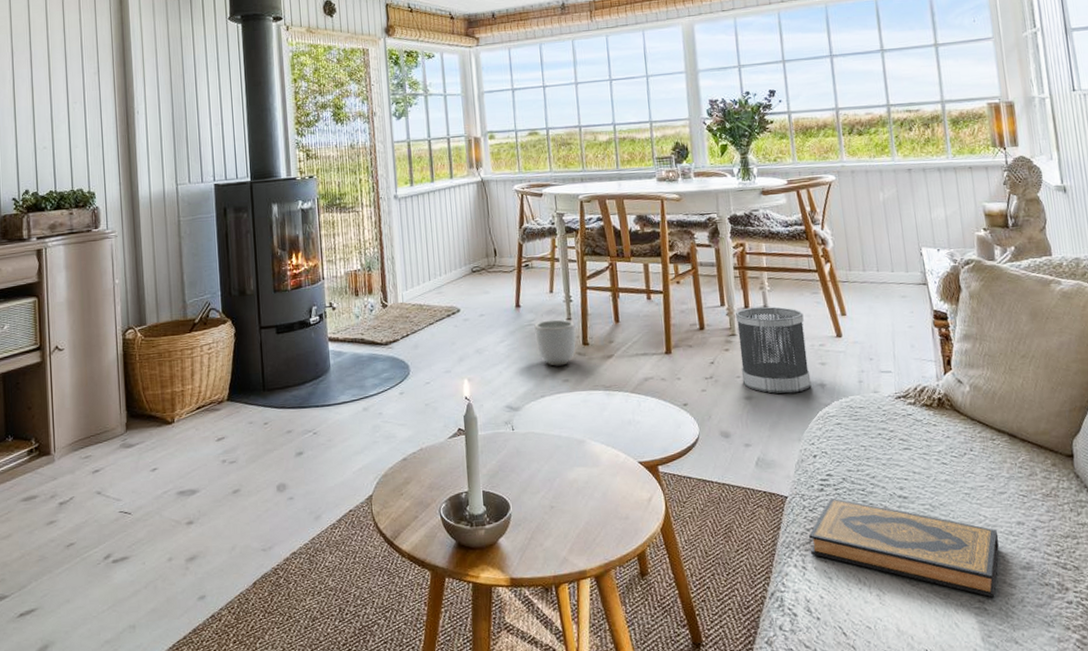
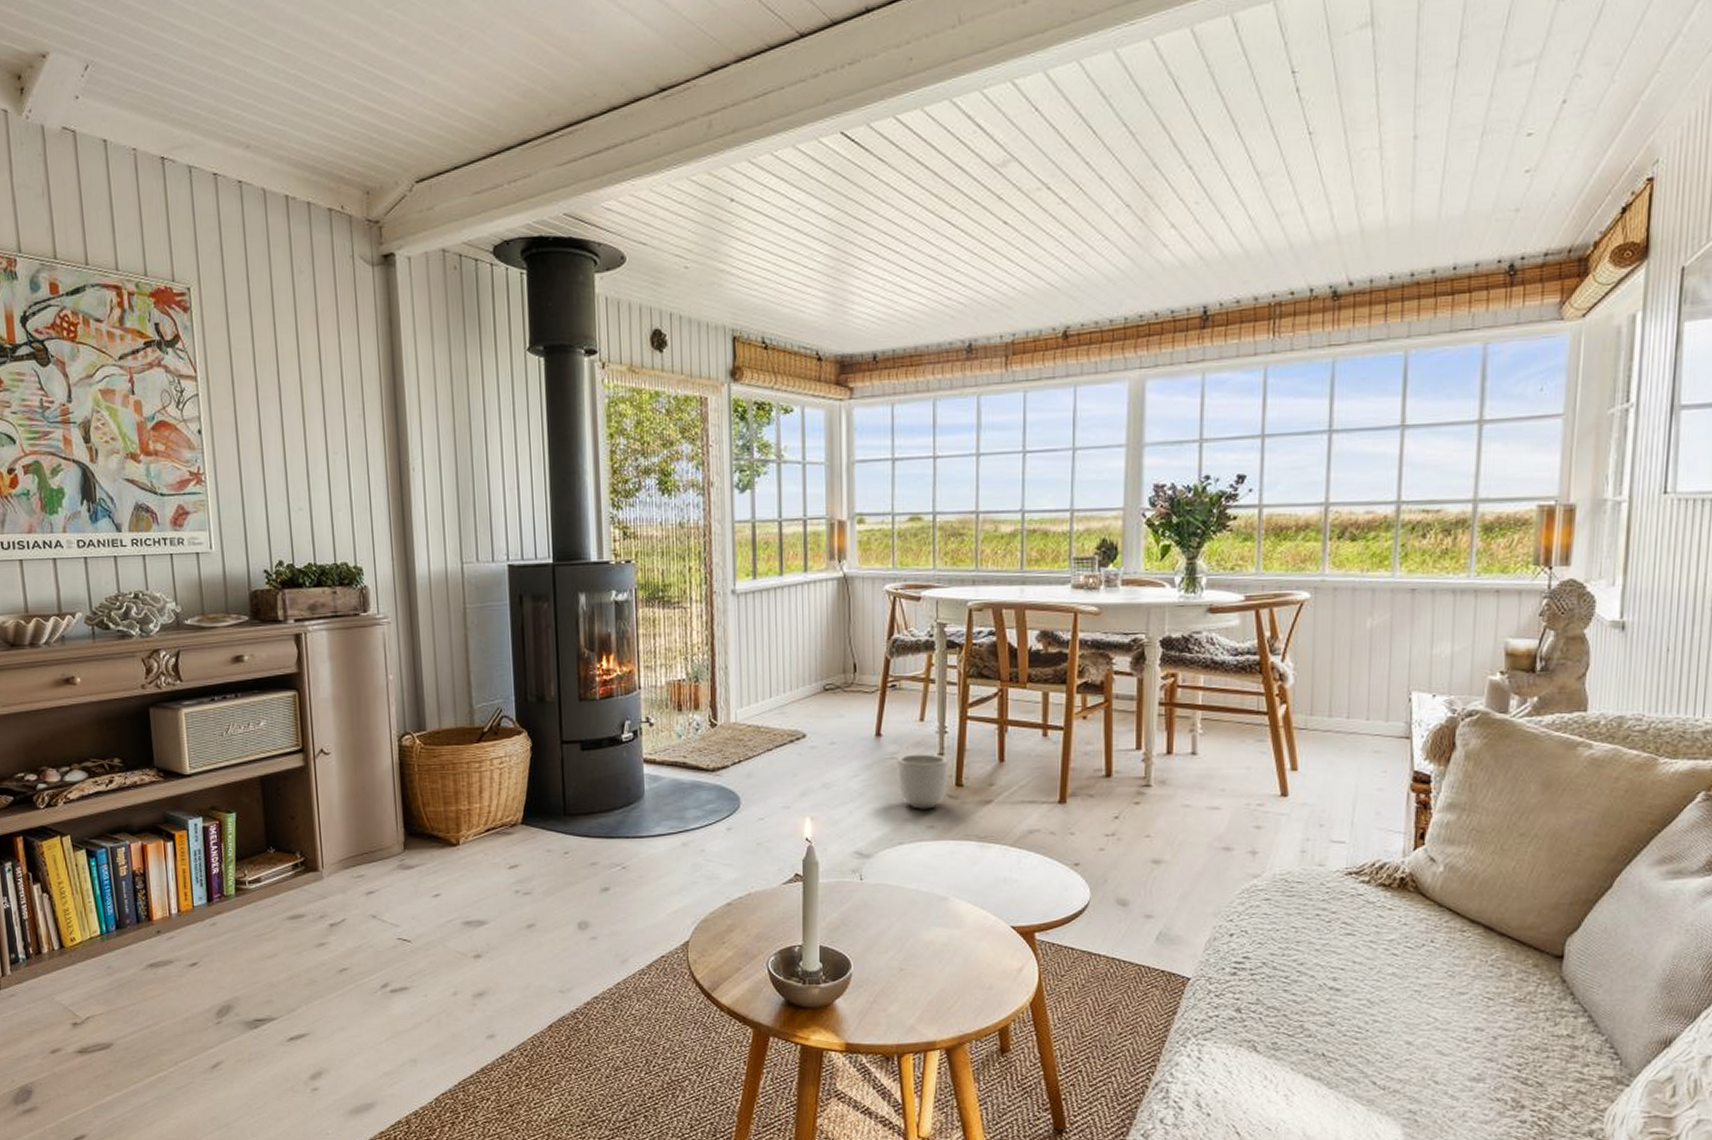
wastebasket: present [736,307,812,394] -> none [1152,753,1242,860]
hardback book: present [809,498,999,598] -> none [1210,983,1447,1109]

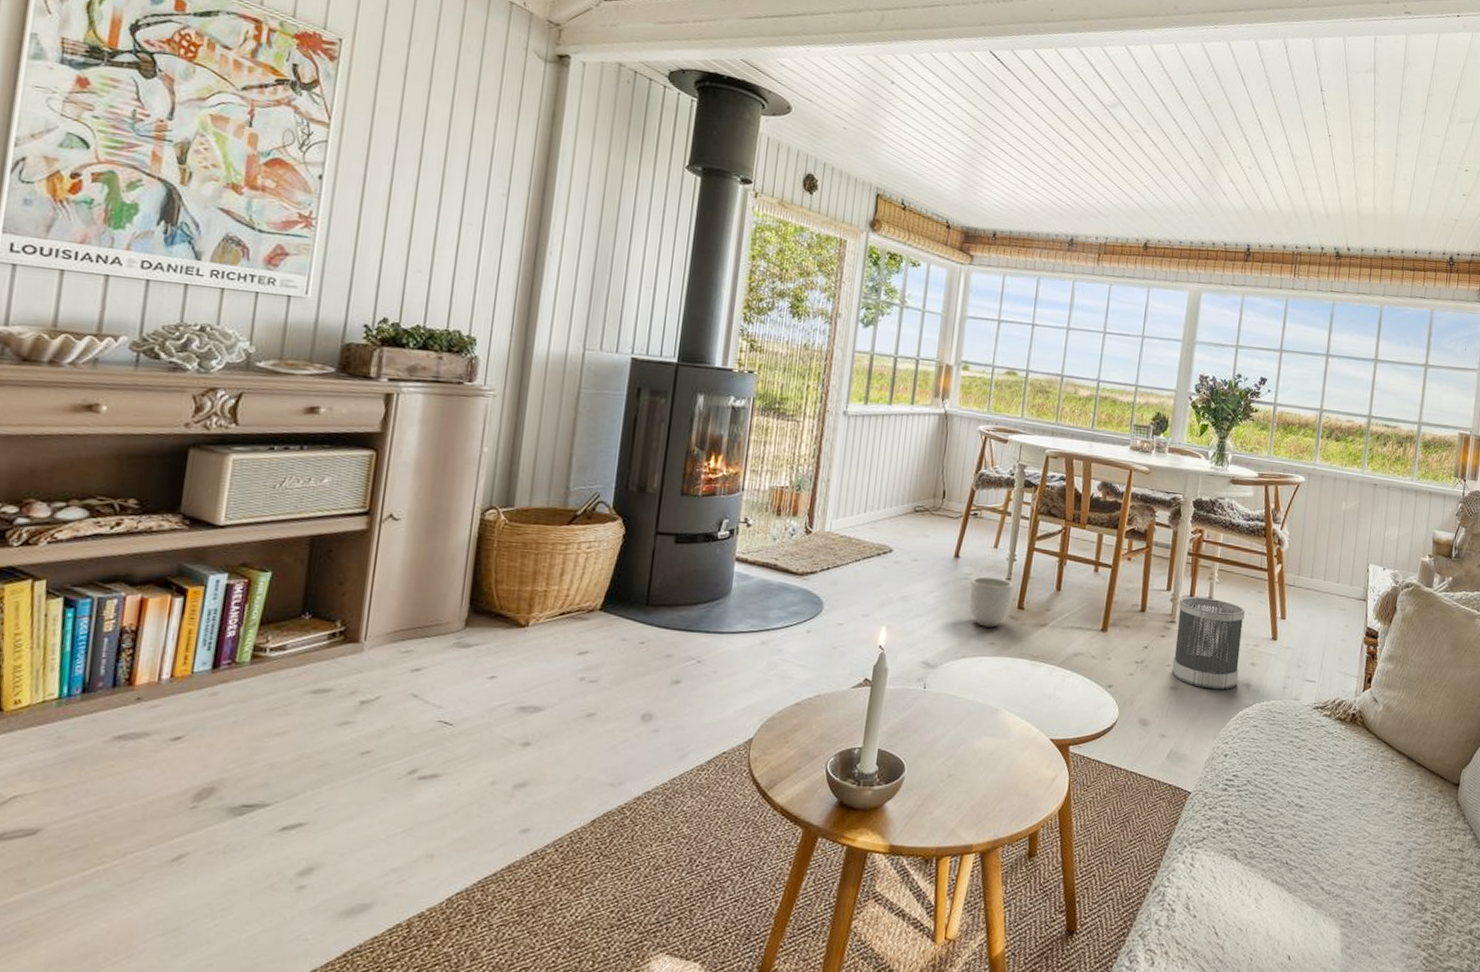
wastebasket: none [1152,753,1242,860] -> present [1171,597,1245,690]

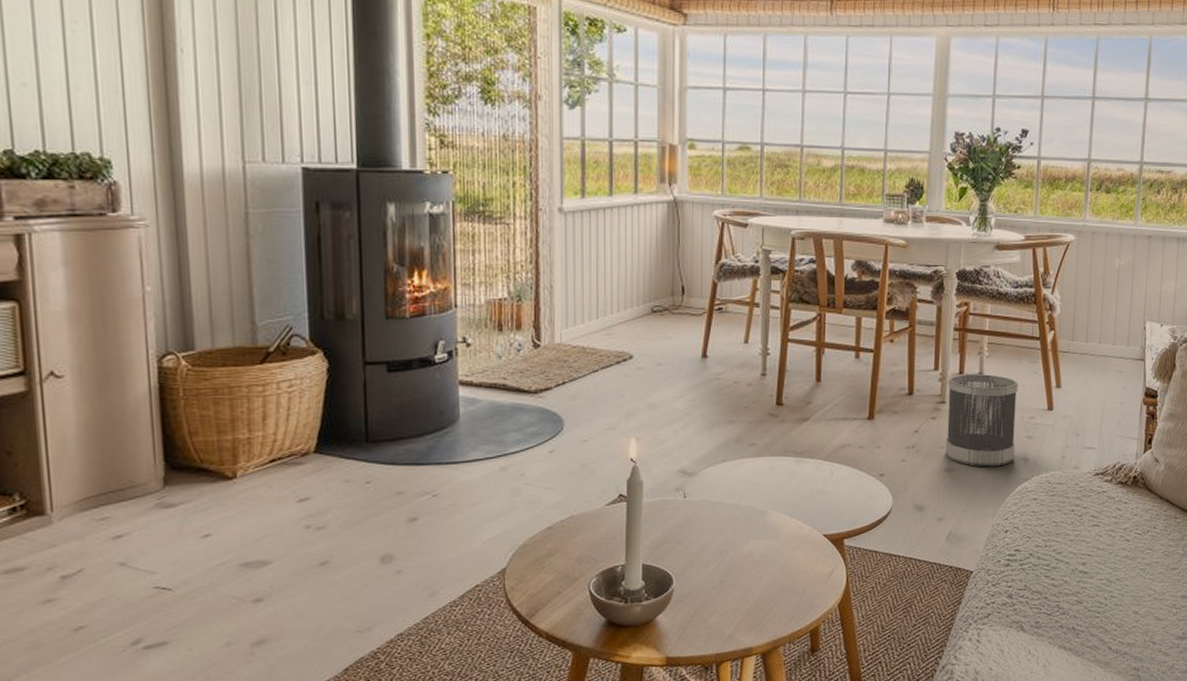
planter: present [968,576,1014,628] -> none [722,374,770,428]

